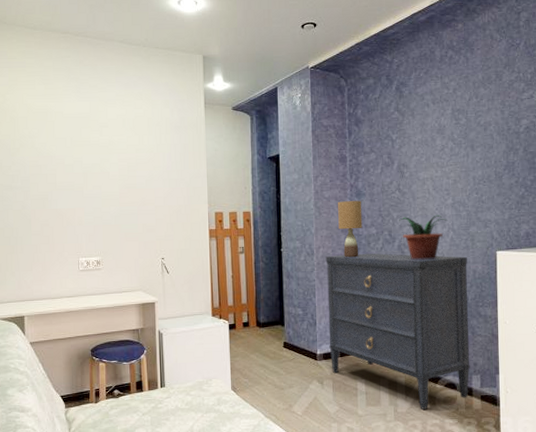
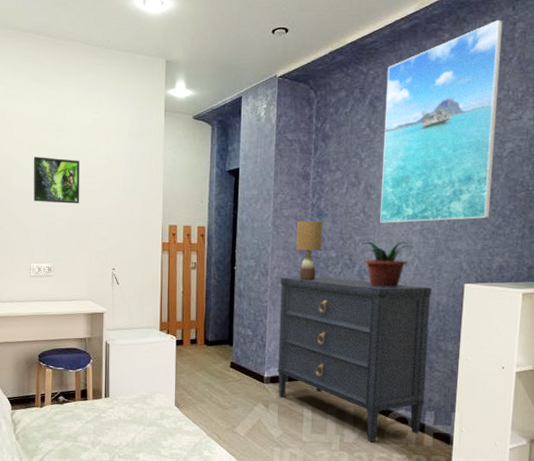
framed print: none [77,152,126,197] -> present [33,157,80,204]
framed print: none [409,10,513,199] -> present [380,19,503,223]

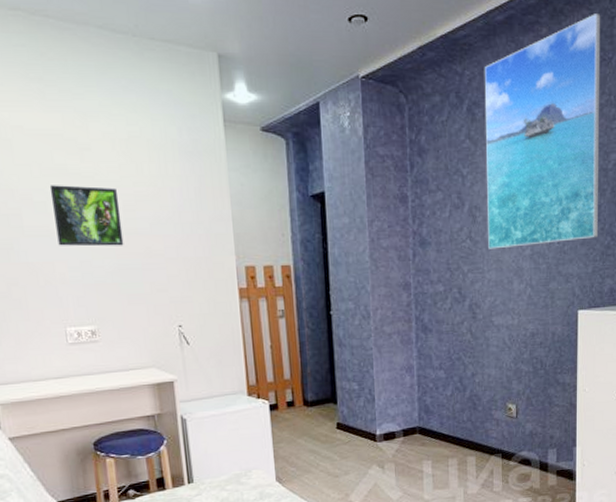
dresser: present [277,276,432,442] -> none [384,314,546,490]
table lamp: present [296,221,323,281] -> none [398,251,428,321]
potted plant: present [360,241,414,288] -> none [469,268,525,322]

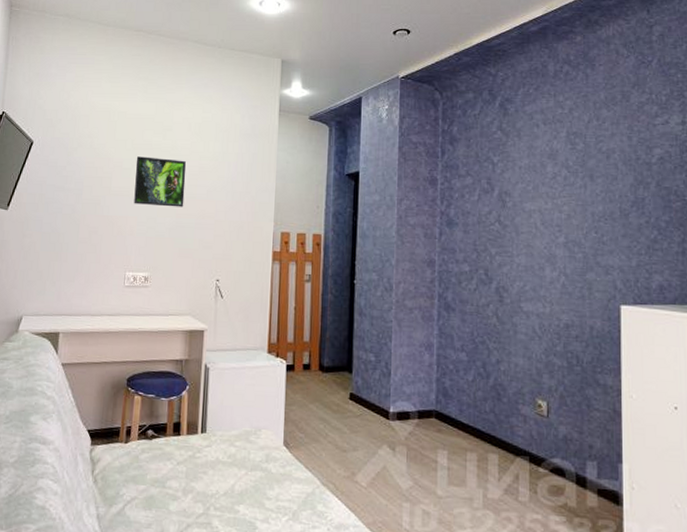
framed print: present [484,12,601,249] -> none [517,22,643,234]

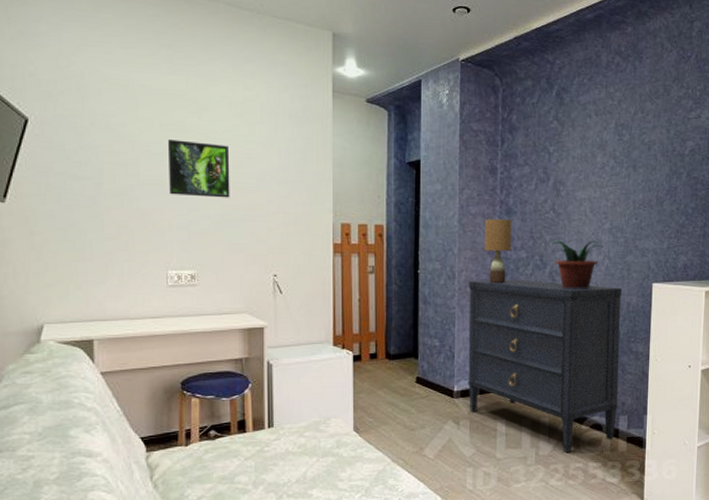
dresser: none [405,293,584,499] -> present [468,279,622,452]
table lamp: none [424,230,453,298] -> present [485,219,512,284]
potted plant: none [497,254,559,309] -> present [551,240,604,289]

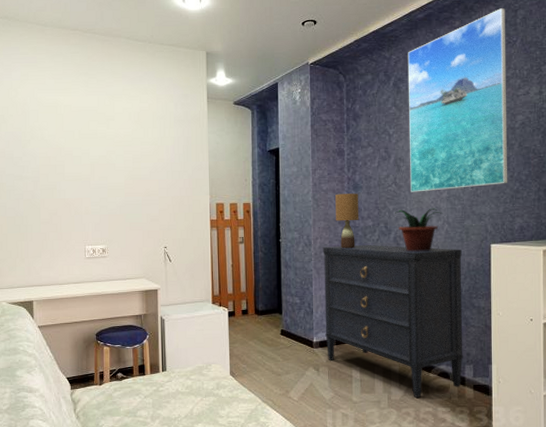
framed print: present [167,139,230,198] -> none [84,145,131,188]
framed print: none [570,16,681,222] -> present [407,7,508,192]

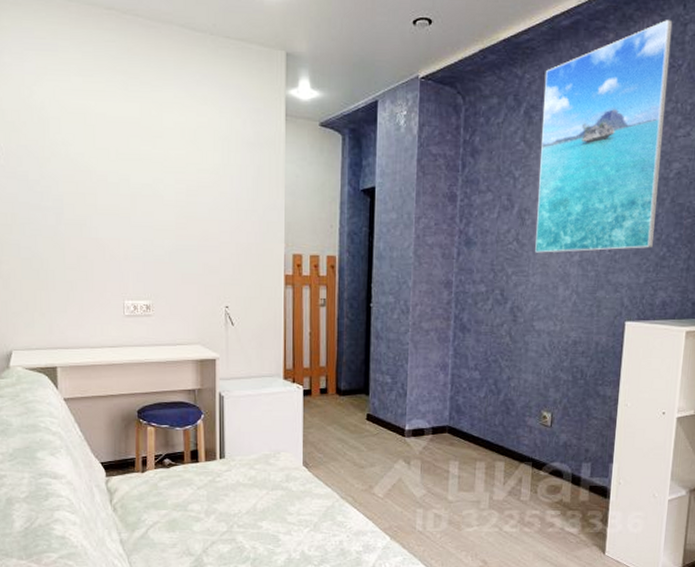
dresser: present [323,244,463,398] -> none [420,314,590,498]
table lamp: present [335,193,359,249] -> none [441,250,471,319]
potted plant: present [394,208,443,252] -> none [513,273,572,327]

